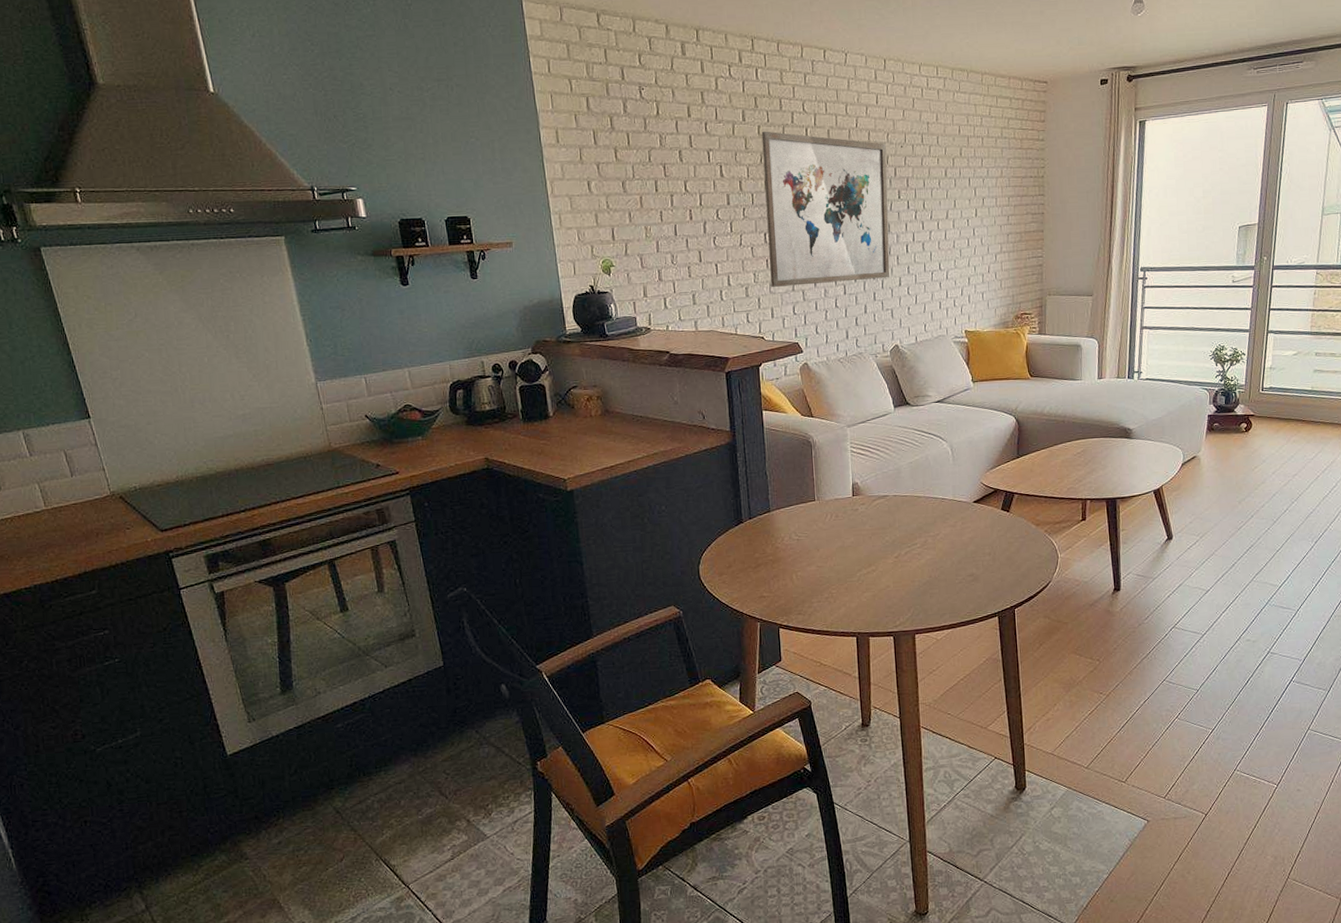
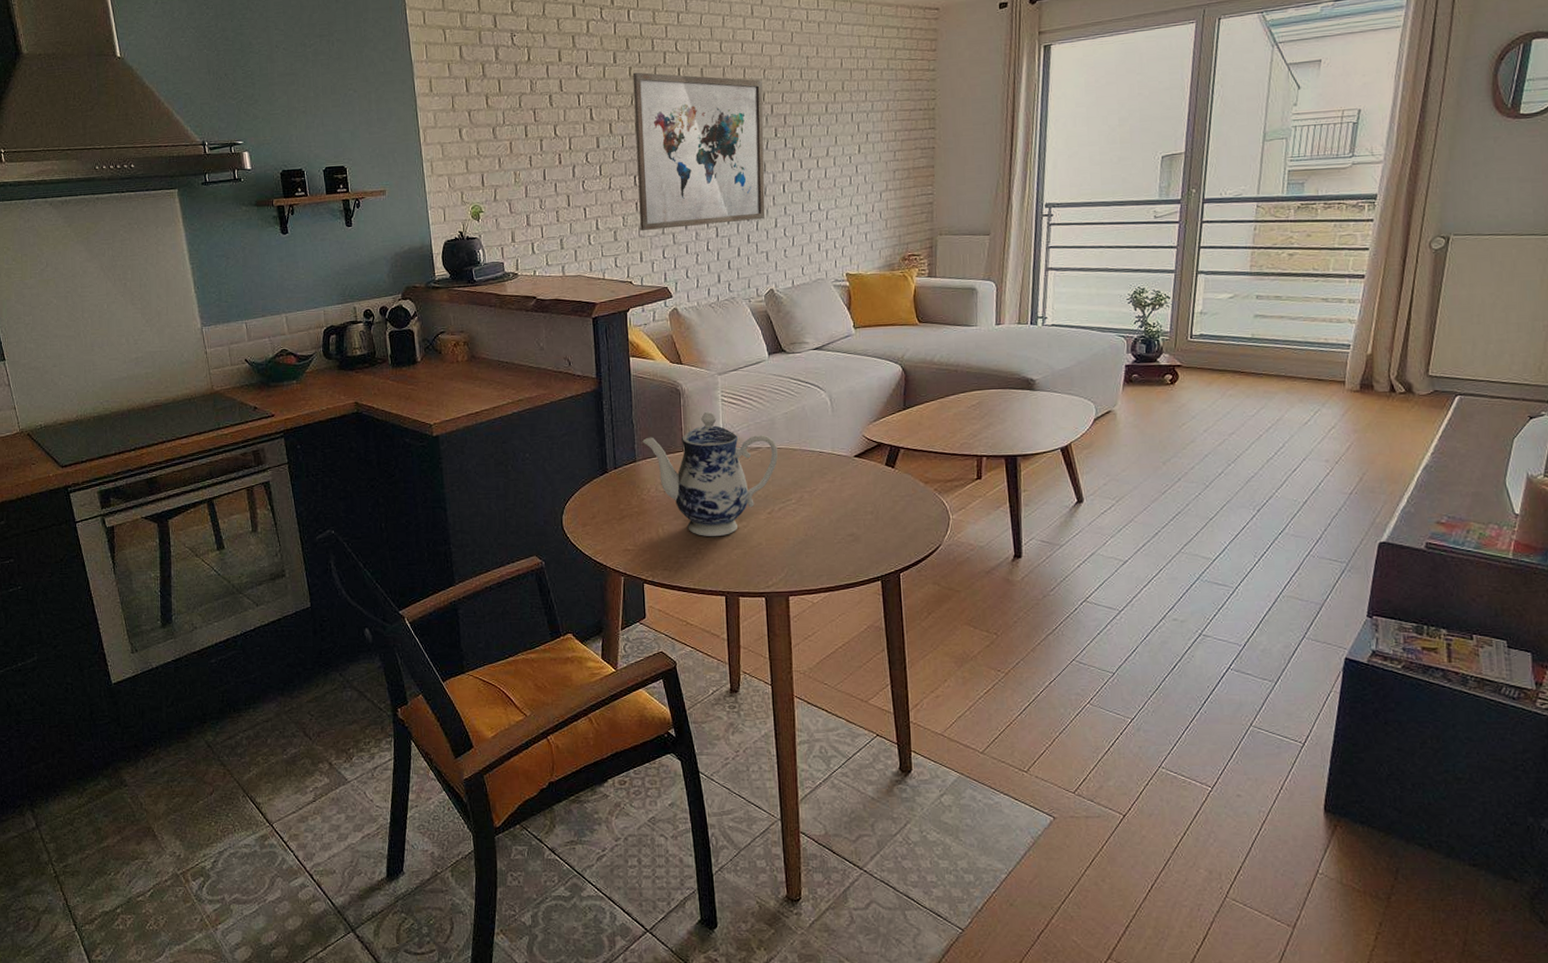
teapot: none [776,462,904,582] -> present [642,411,778,537]

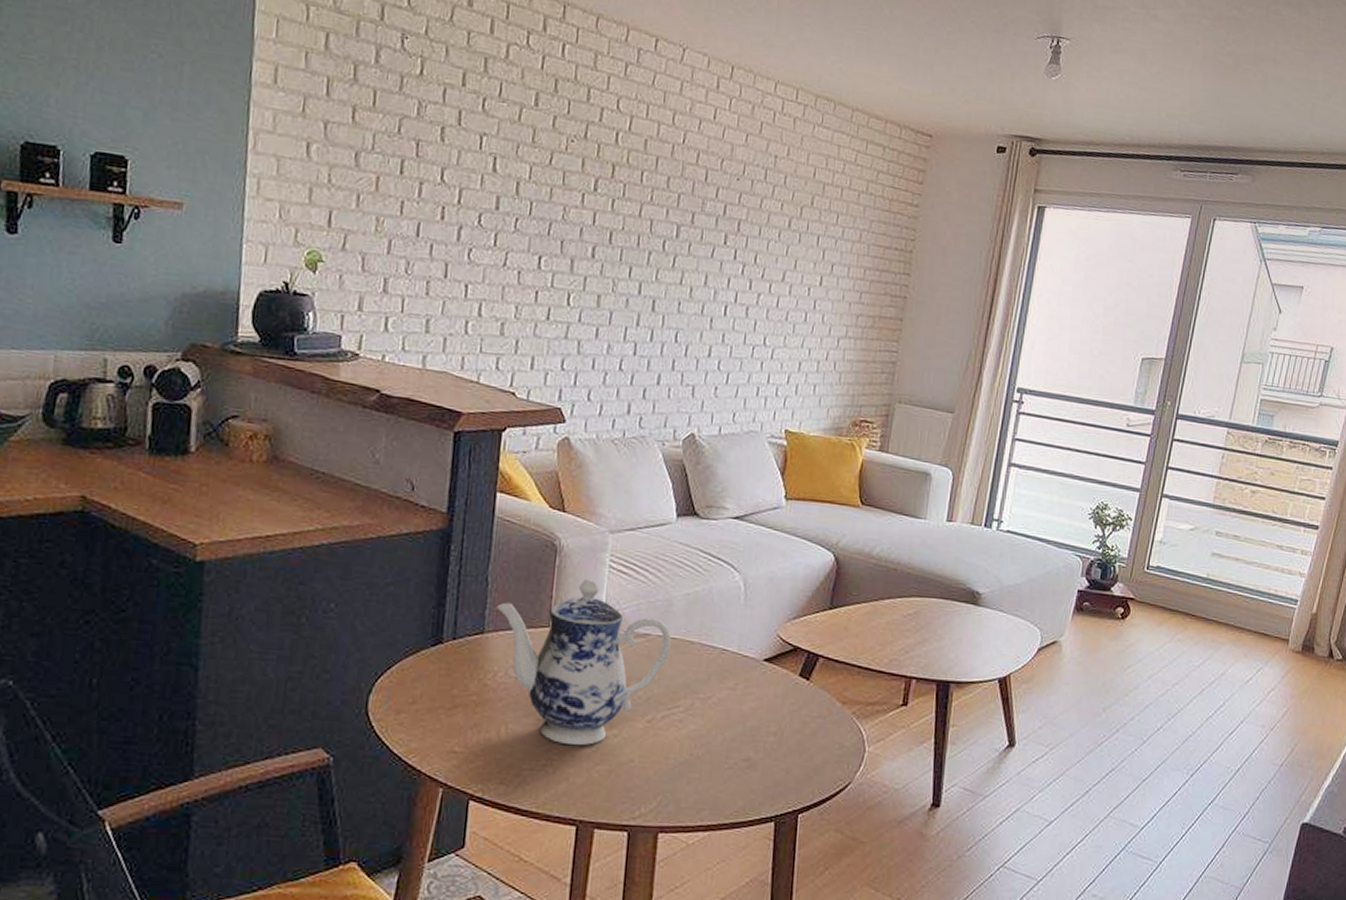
wall art: present [632,72,765,230] -> none [537,124,718,344]

